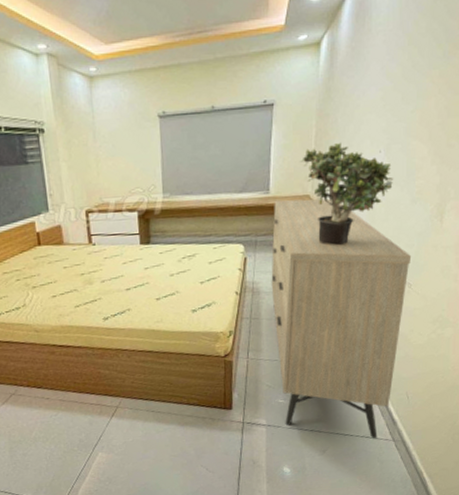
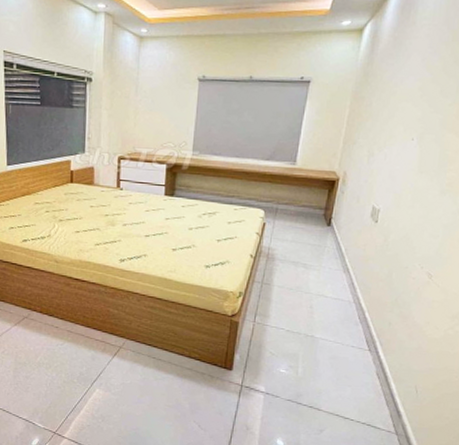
dresser: present [271,198,412,439] -> none [284,172,436,429]
potted plant: present [299,142,393,245] -> none [329,125,423,225]

